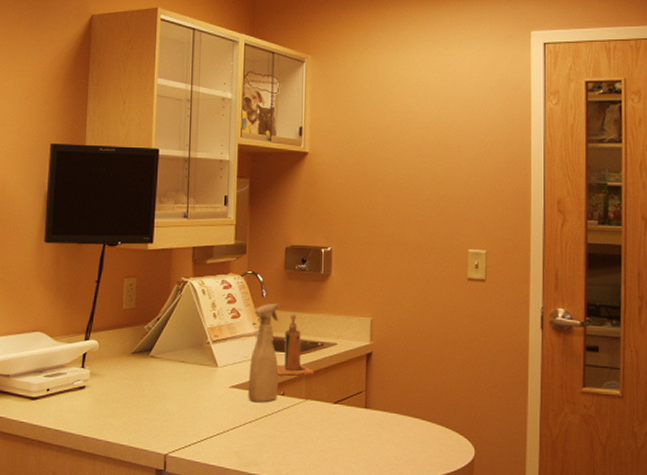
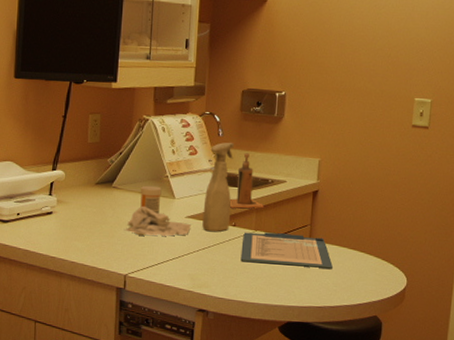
tissue: none [162,377,236,409] -> present [123,206,191,236]
pill bottle: none [179,353,203,384] -> present [140,185,162,214]
clipboard: none [291,401,392,440] -> present [240,232,333,269]

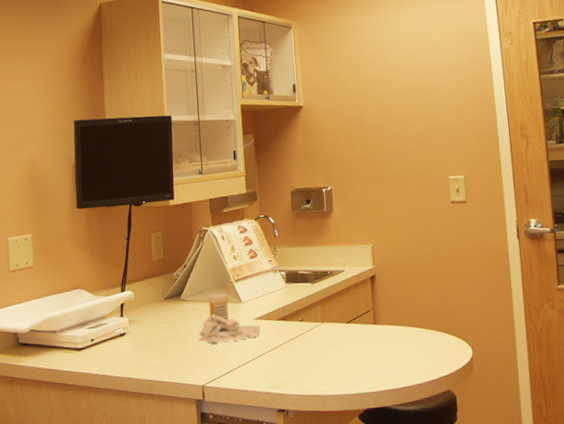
spray bottle: present [202,142,234,232] -> none [269,240,297,331]
soap dispenser: present [229,153,264,209] -> none [293,248,326,304]
clipboard: present [240,232,333,269] -> none [311,320,400,355]

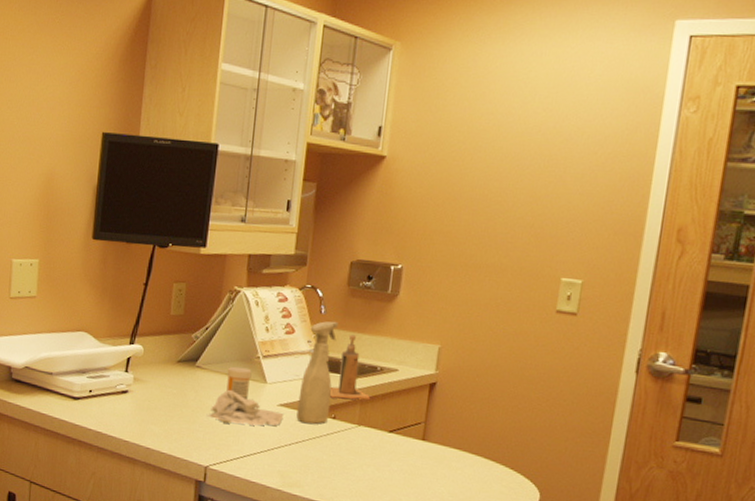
spray bottle: none [269,240,297,331] -> present [296,321,338,425]
soap dispenser: none [293,248,326,304] -> present [329,334,370,400]

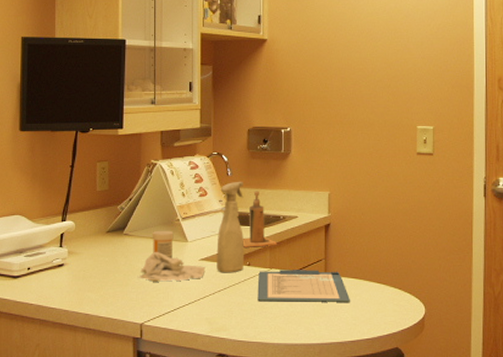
clipboard: none [339,426,449,476] -> present [257,270,350,302]

